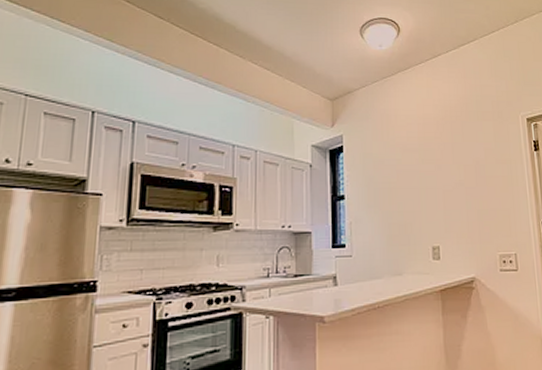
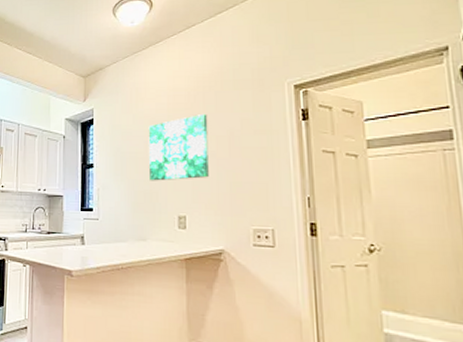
wall art: none [400,142,459,212] -> present [148,113,209,181]

